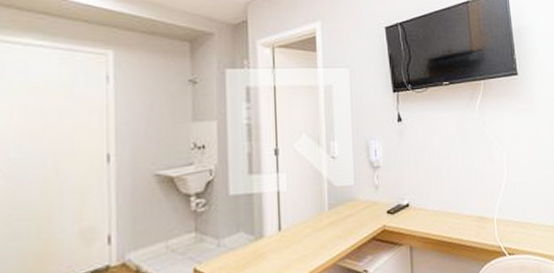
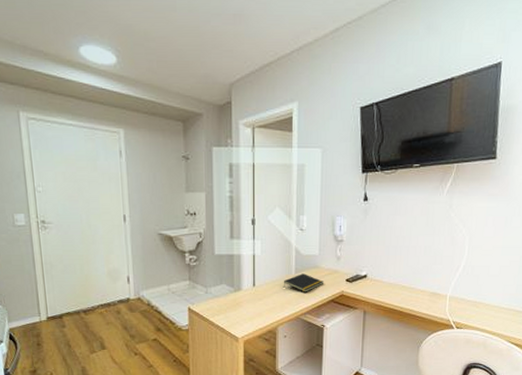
notepad: none [315,208,362,232] -> present [283,273,323,292]

